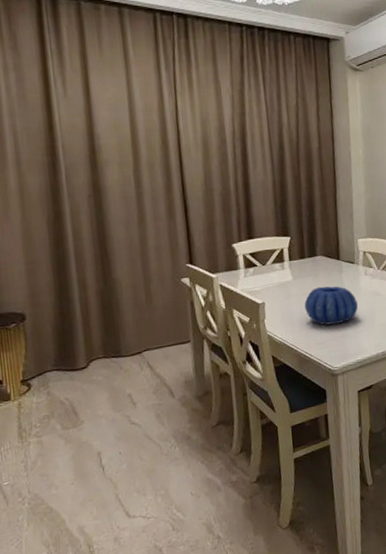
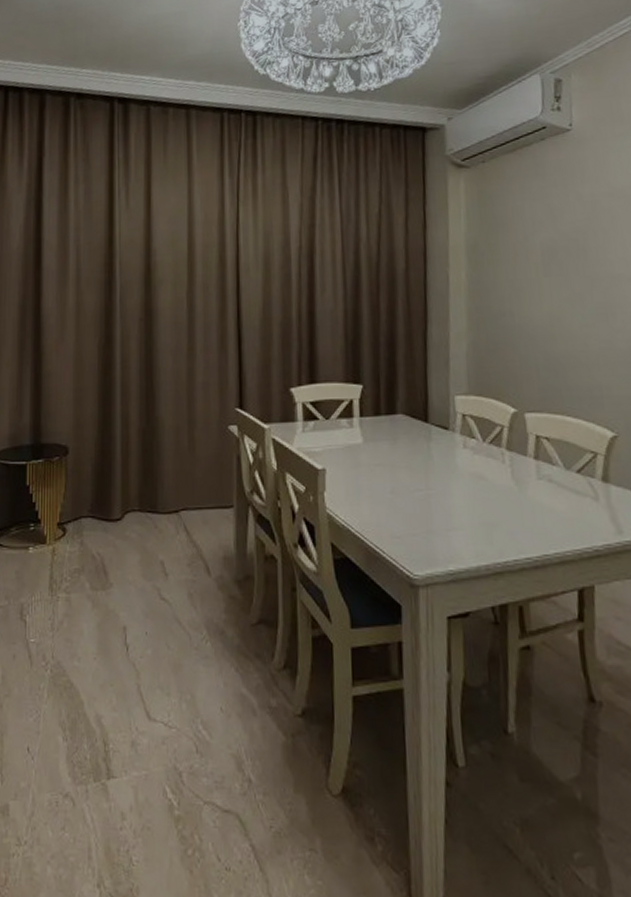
decorative bowl: present [304,286,358,325] -> none [377,456,452,512]

